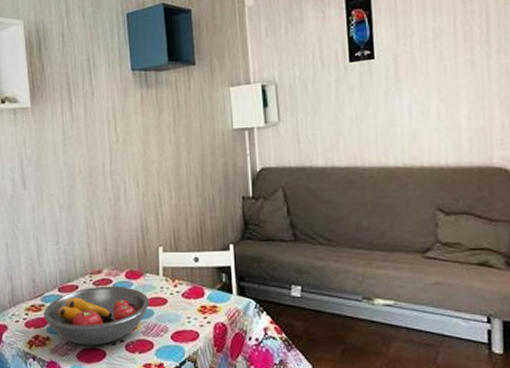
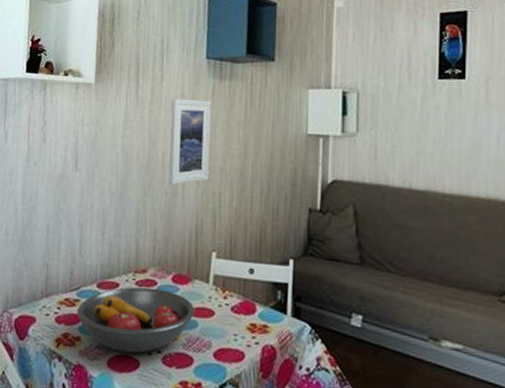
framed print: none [104,109,147,192] -> present [168,98,212,185]

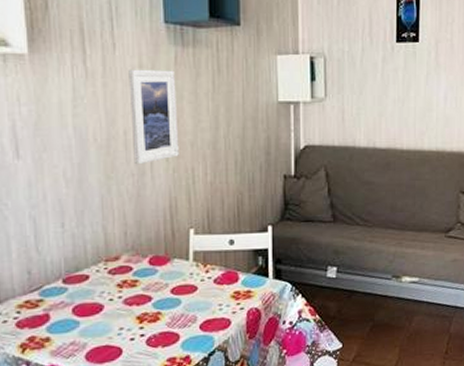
fruit bowl: present [77,287,195,354] -> none [42,273,177,344]

